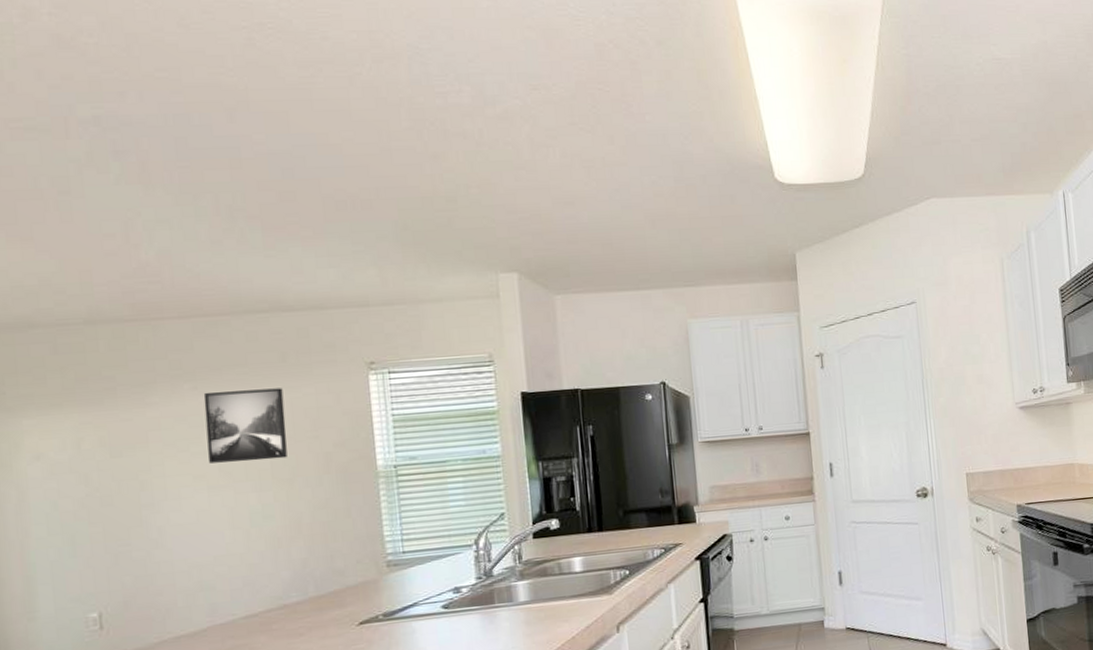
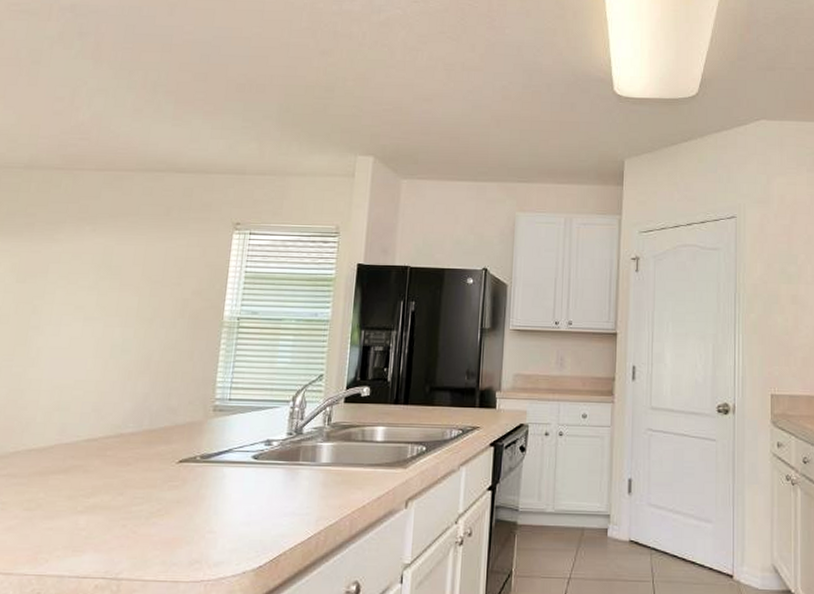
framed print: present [203,388,287,463] -> none [90,235,162,300]

